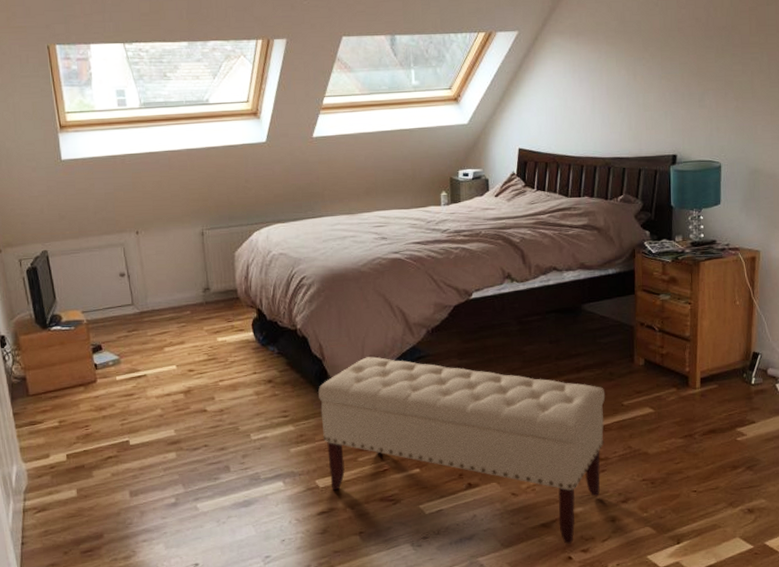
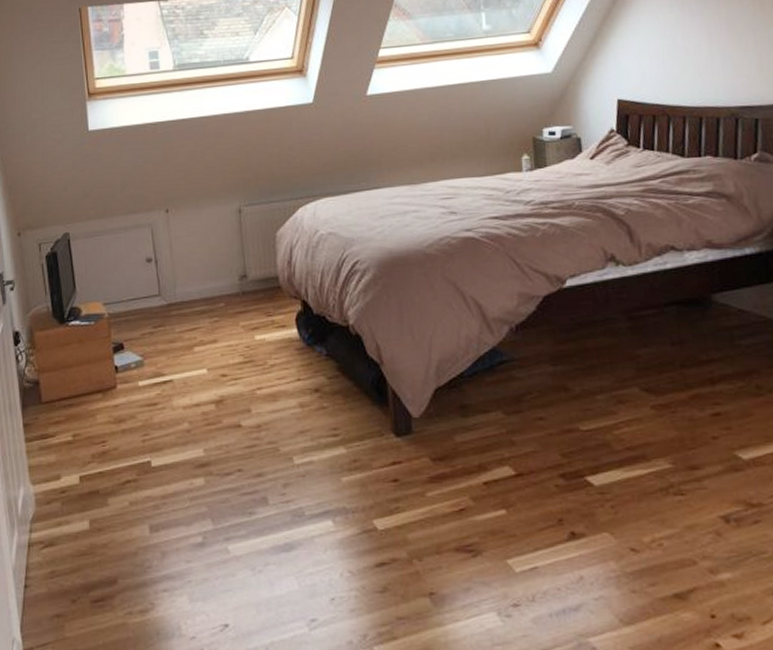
bench: present [318,356,606,545] -> none [375,360,756,627]

